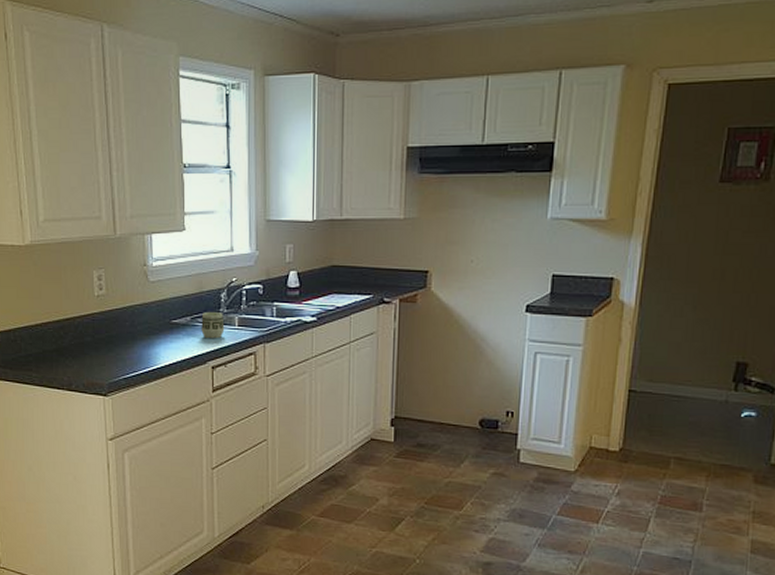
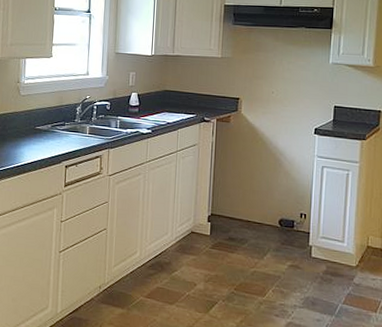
cup: present [201,312,225,339] -> none [59,121,78,144]

